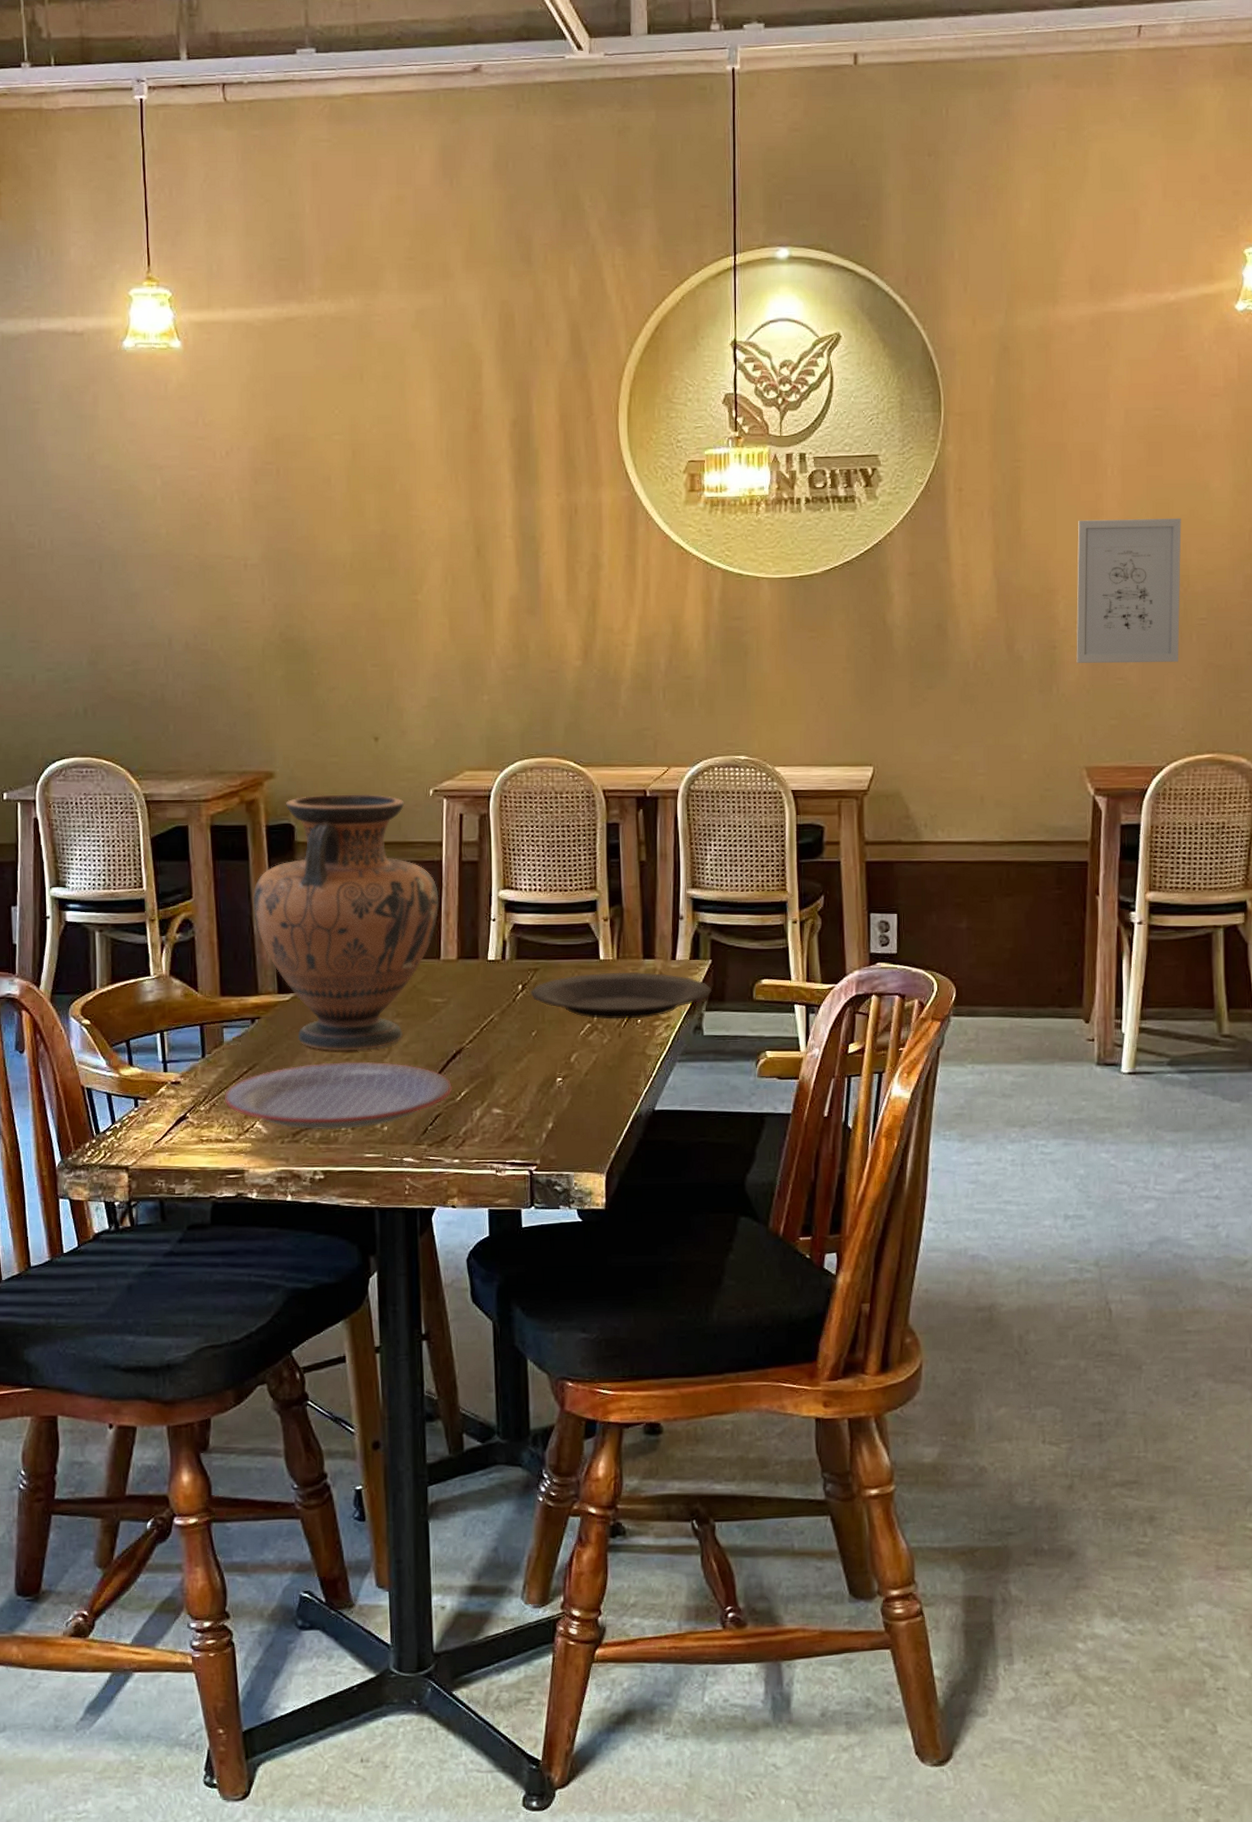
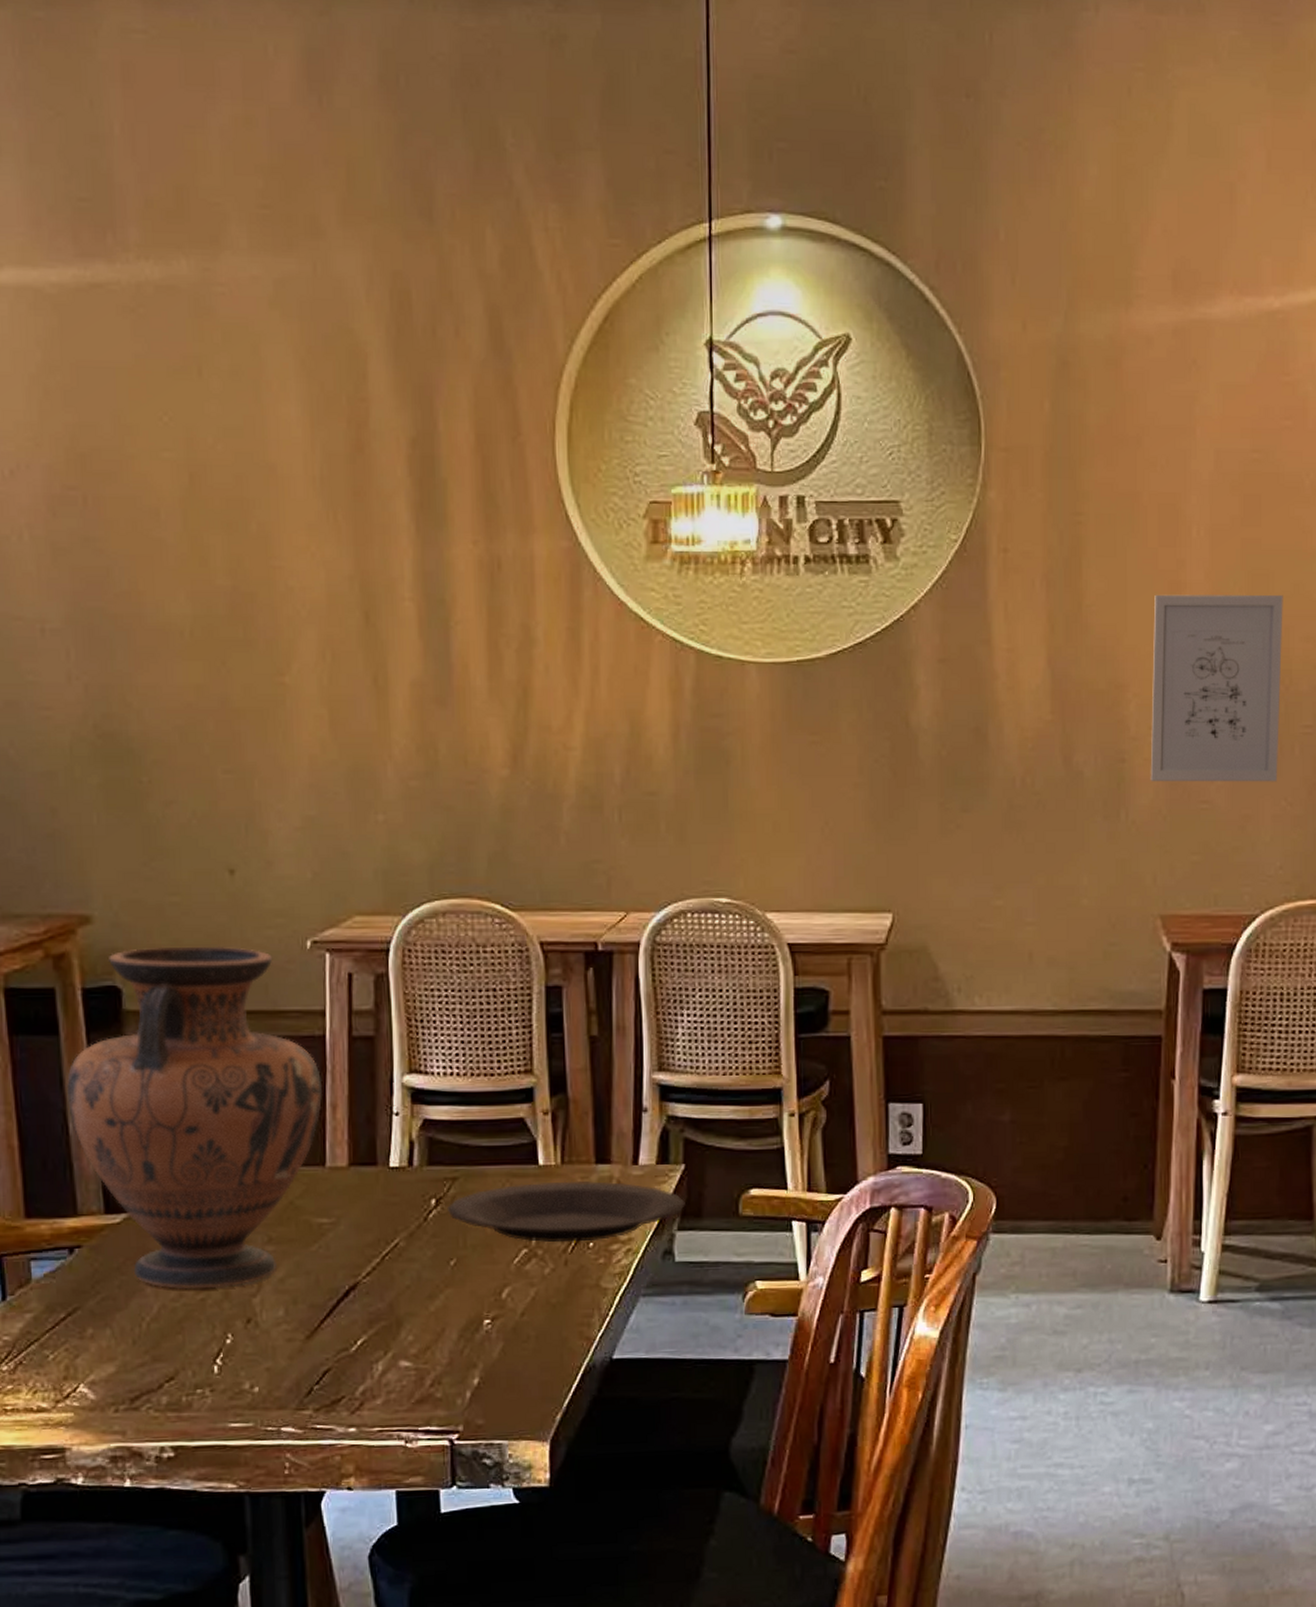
plate: present [225,1062,452,1130] -> none [35,1303,345,1393]

